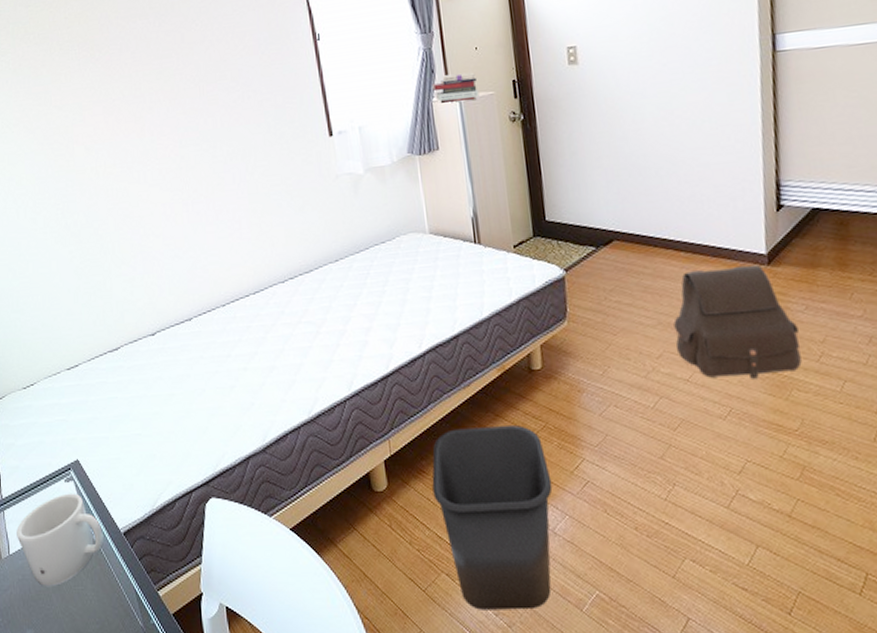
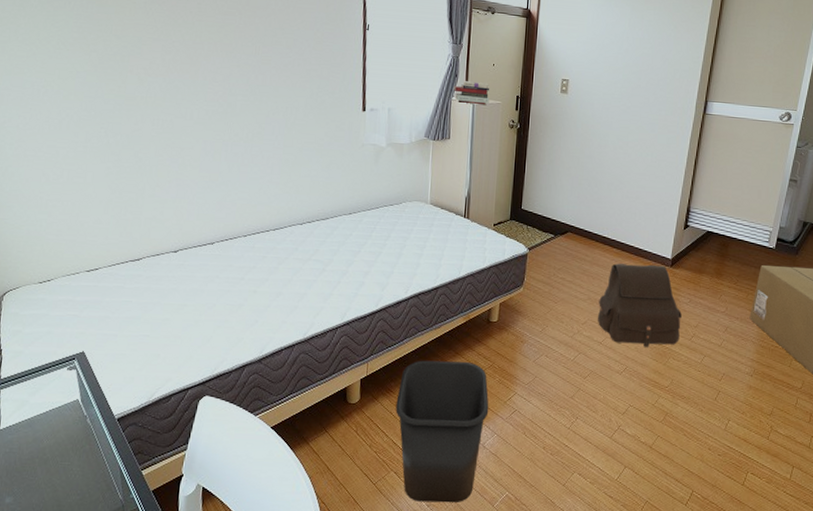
mug: present [16,493,104,586] -> none [10,380,98,460]

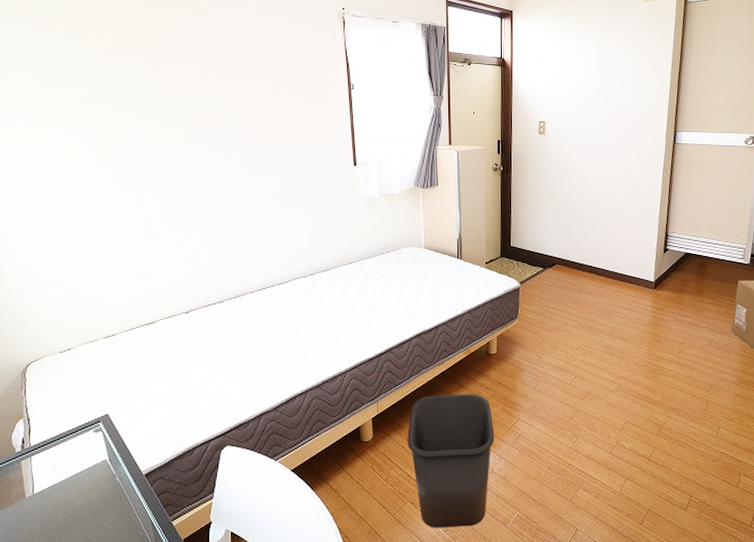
books: present [453,81,490,105] -> none [438,130,473,152]
satchel: present [598,263,682,347] -> none [590,288,668,366]

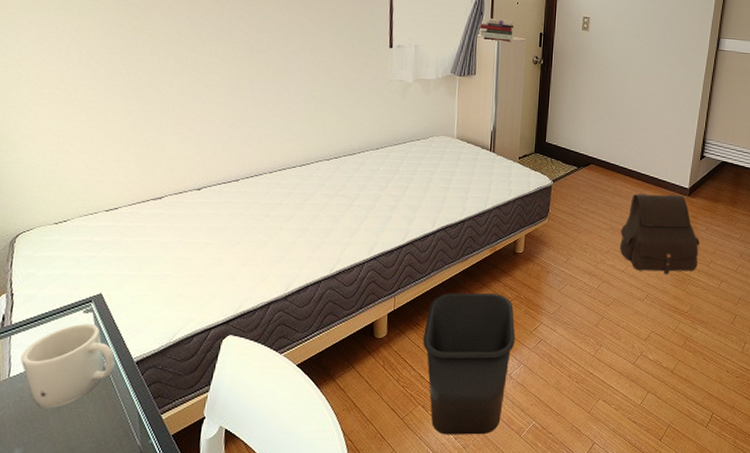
mug: none [42,441,126,520] -> present [21,323,116,408]
books: none [438,130,473,152] -> present [479,18,514,42]
satchel: none [590,288,668,366] -> present [620,193,699,274]

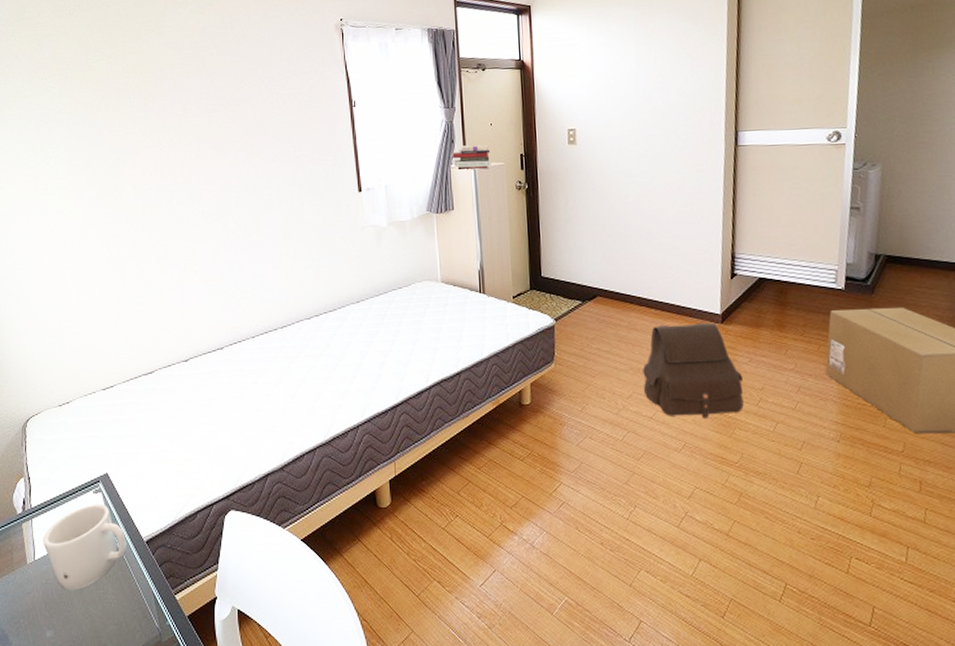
waste bin: present [423,292,516,435] -> none [430,452,534,613]

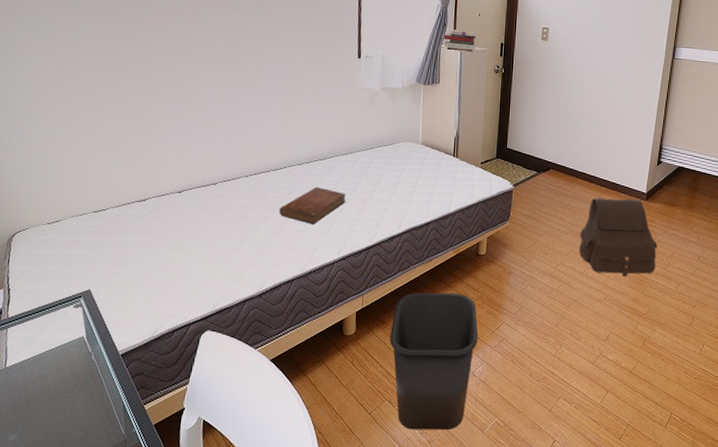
mug: present [43,503,127,590] -> none [16,317,102,397]
bible: none [291,342,364,385] -> present [278,187,346,224]
waste bin: none [430,452,534,613] -> present [389,292,479,431]

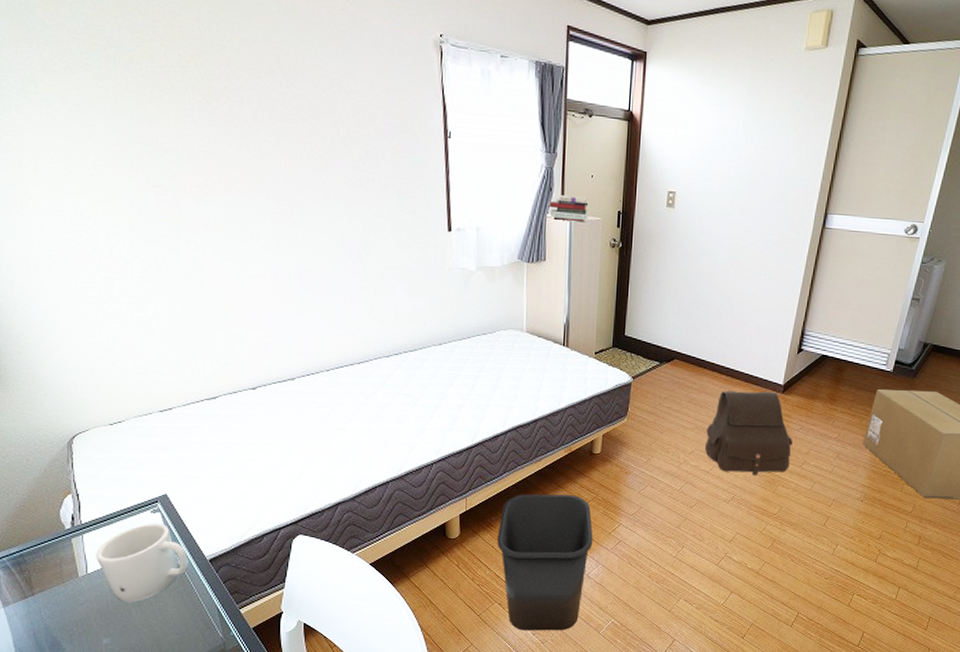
mug: none [16,317,102,397] -> present [96,523,188,602]
bible: present [278,187,346,224] -> none [367,381,443,423]

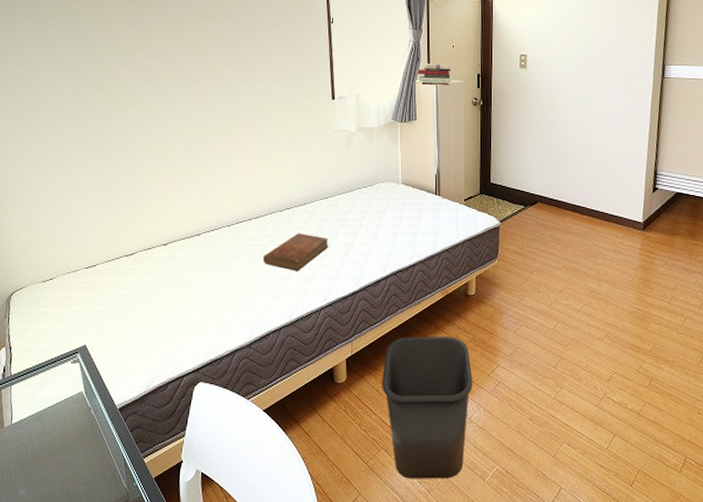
mug: present [96,523,188,602] -> none [20,373,101,452]
bible: none [367,381,443,423] -> present [262,233,329,271]
satchel: present [705,391,793,475] -> none [574,229,659,312]

